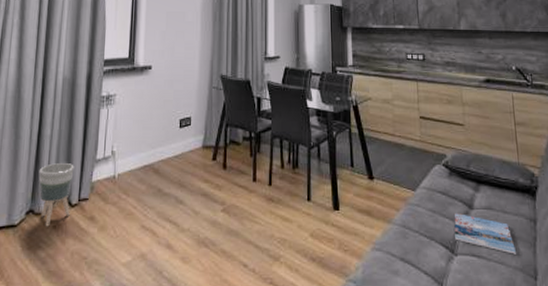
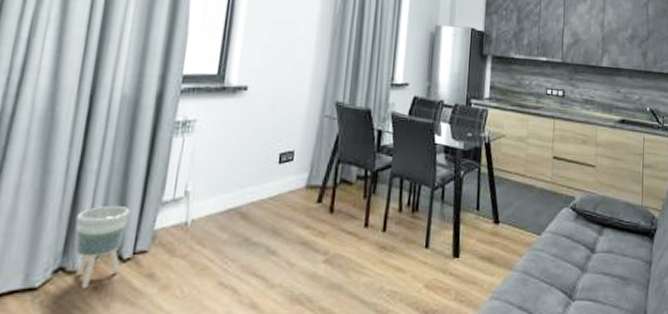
magazine: present [454,212,516,254] -> none [575,256,630,297]

